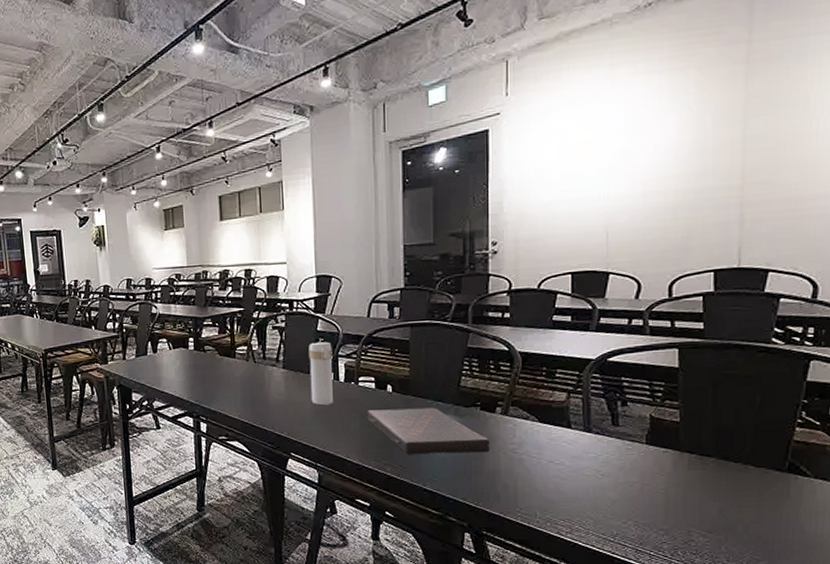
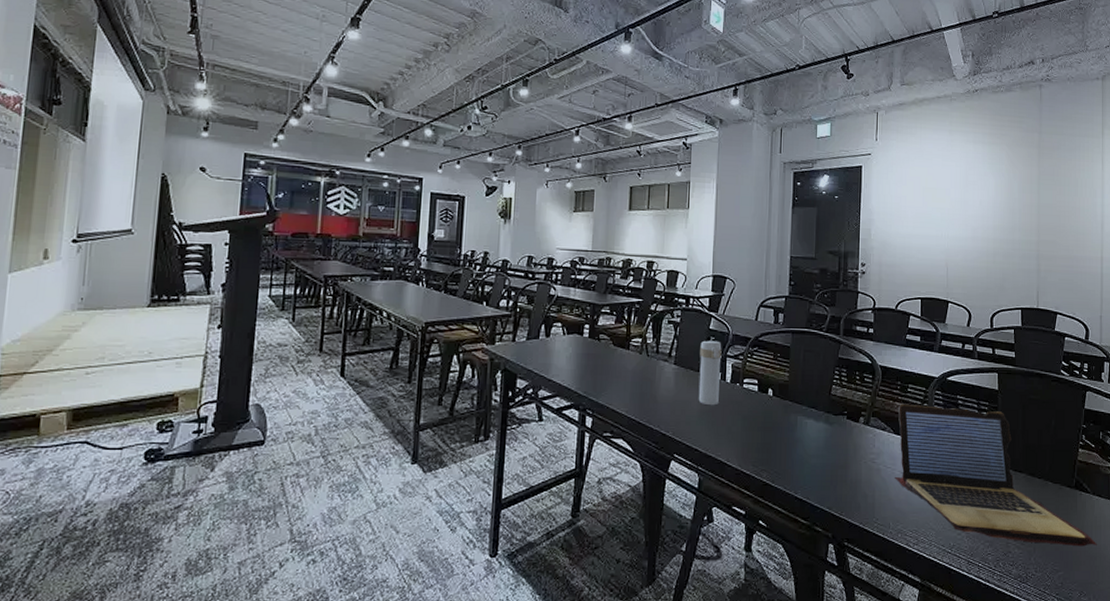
book: present [367,407,490,454] -> none [748,413,853,462]
laptop: none [541,389,818,535] -> present [895,402,1097,547]

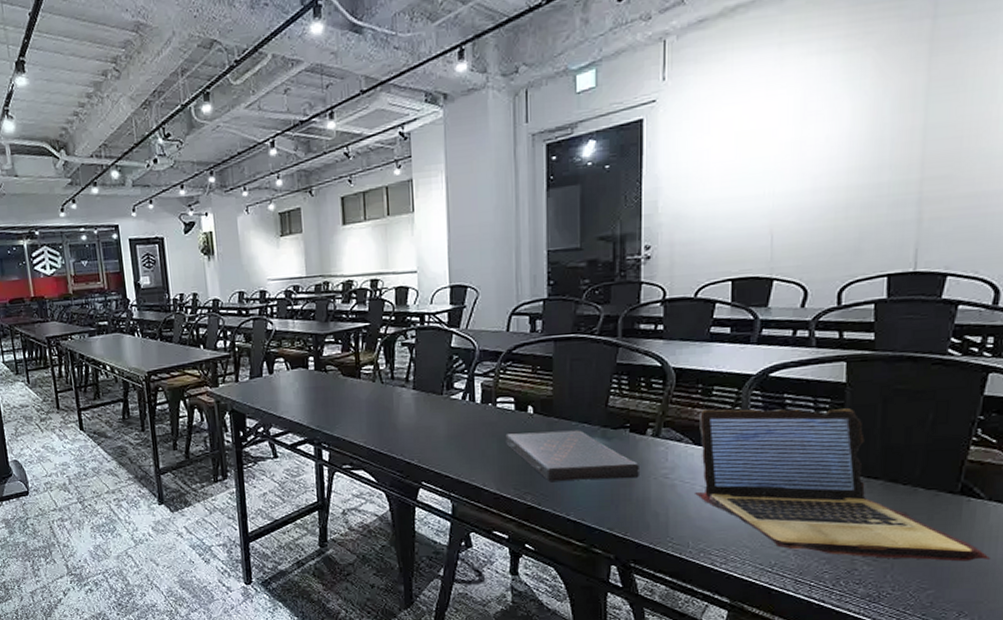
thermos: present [698,340,722,406] -> none [441,359,468,430]
book: none [748,413,853,462] -> present [505,430,639,481]

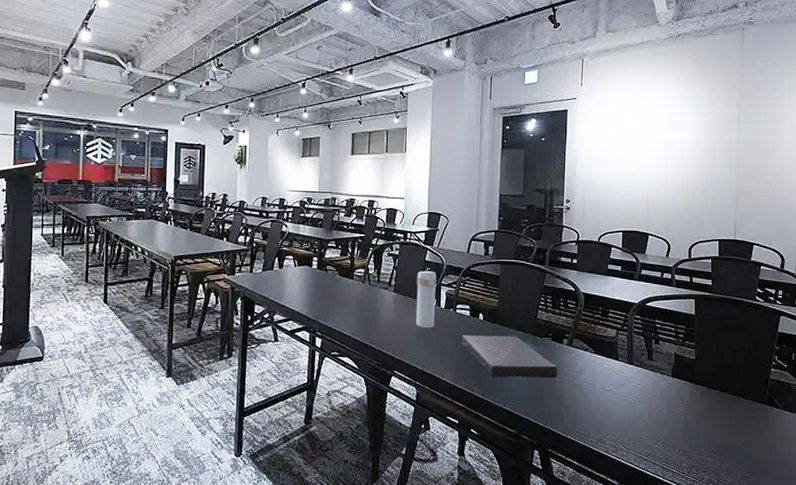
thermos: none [441,359,468,430] -> present [415,271,437,329]
laptop: present [695,408,990,562] -> none [596,326,786,456]

